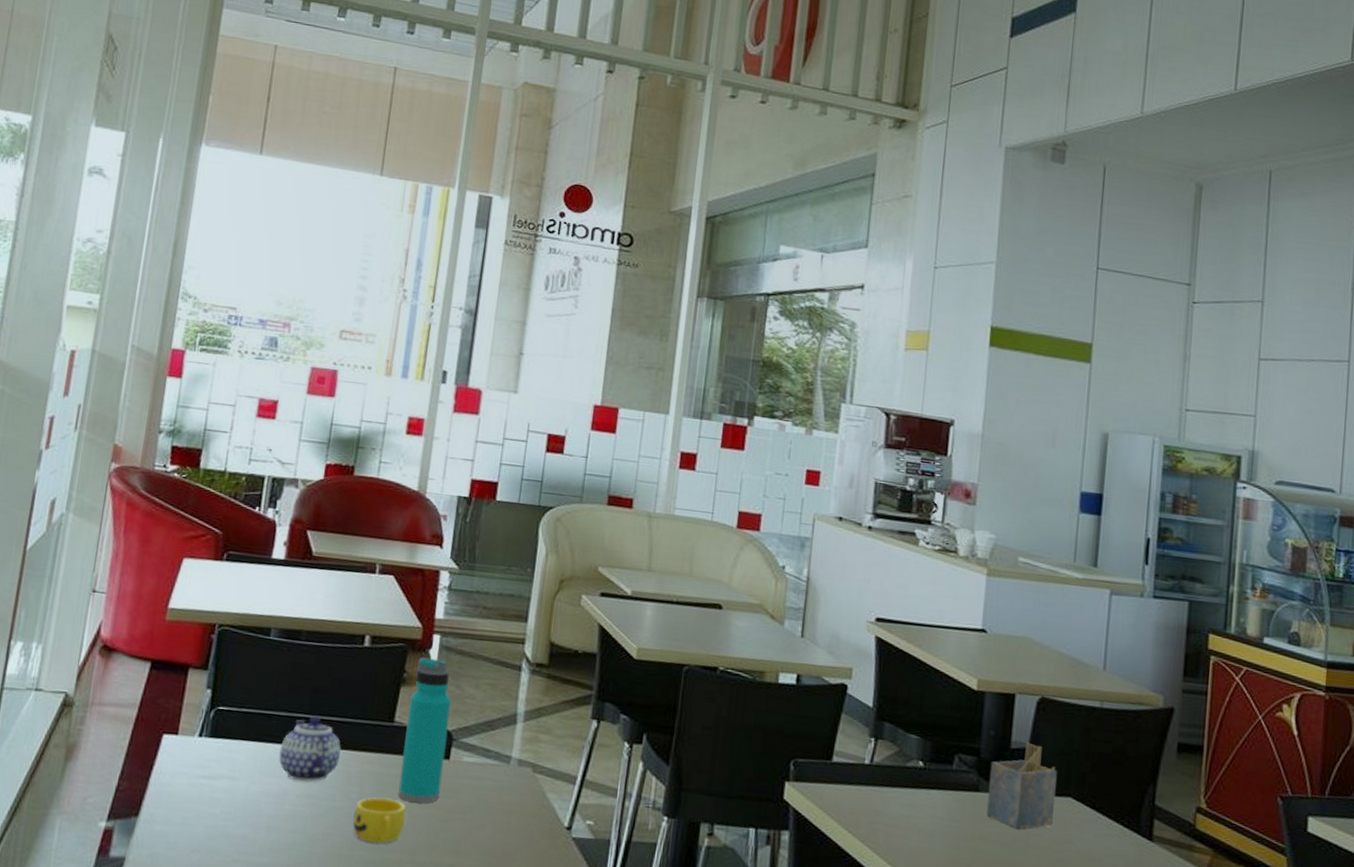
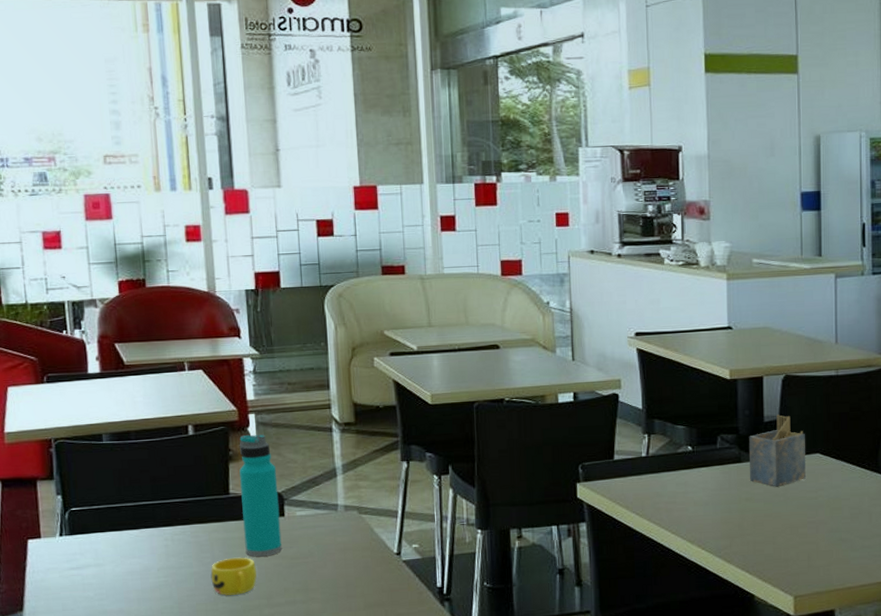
teapot: present [278,716,341,782] -> none [134,502,188,557]

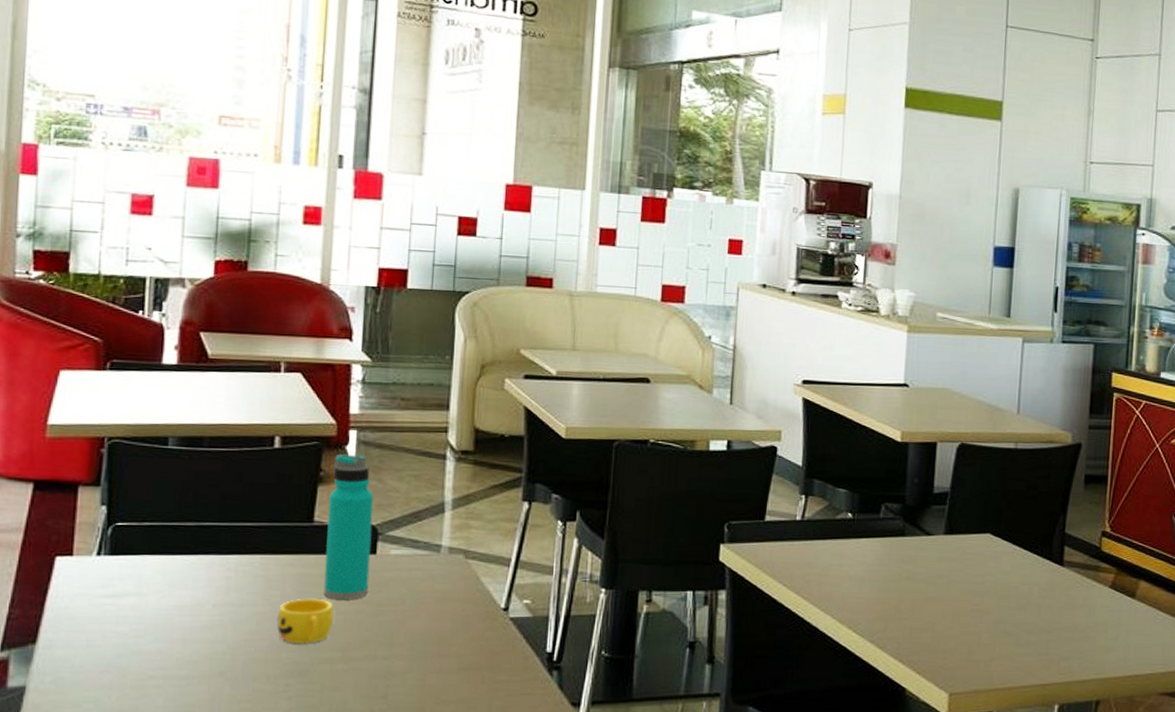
napkin holder: present [749,415,806,487] -> none [913,486,976,567]

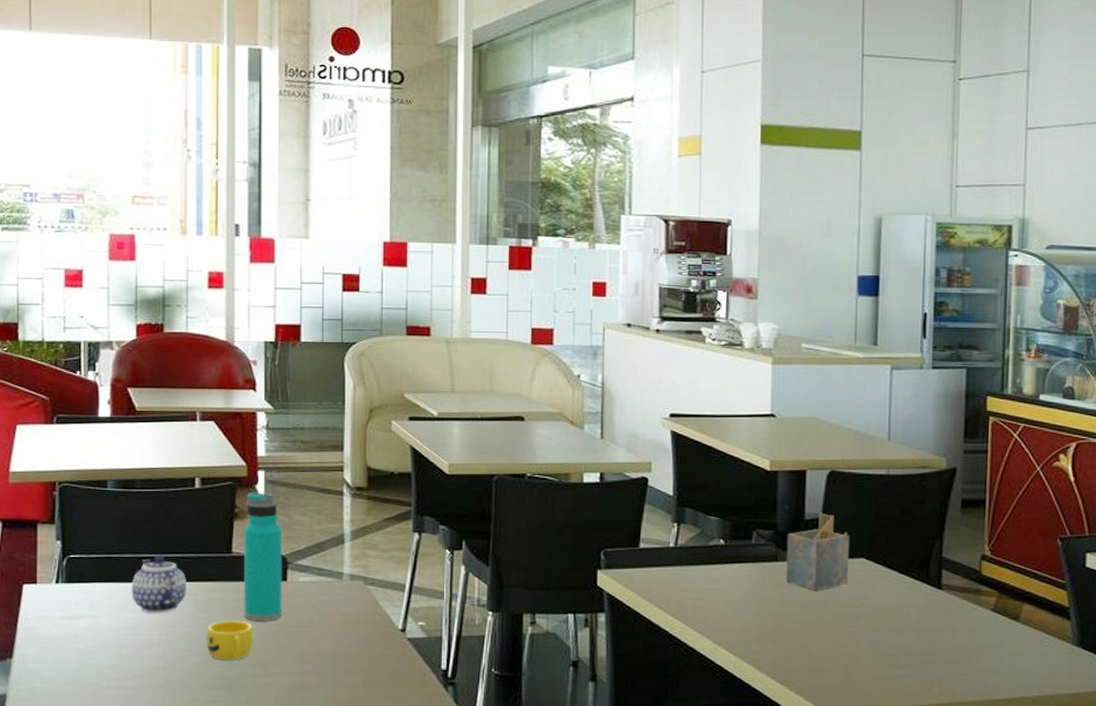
teapot: none [189,524,258,590] -> present [131,555,186,613]
napkin holder: none [913,486,976,567] -> present [786,513,849,591]

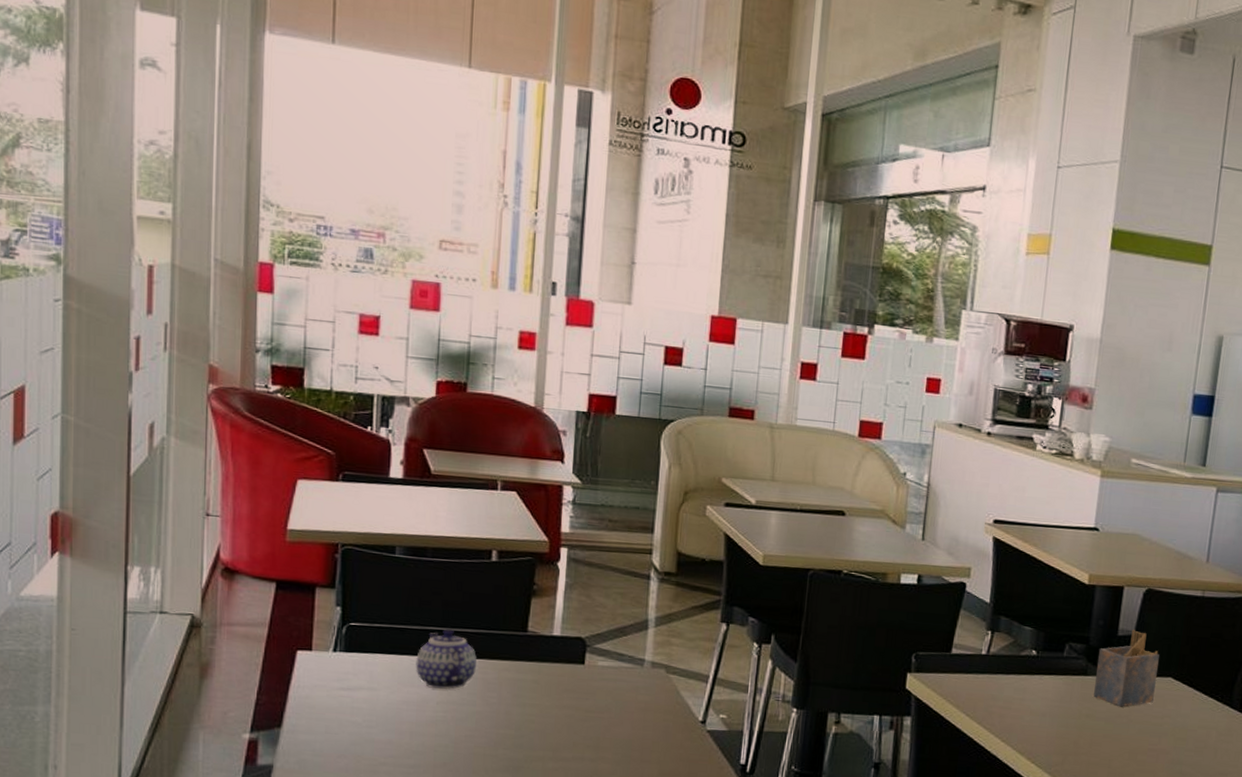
cup: present [206,620,253,660] -> none [494,701,545,743]
water bottle: present [243,492,283,622] -> none [536,569,583,705]

